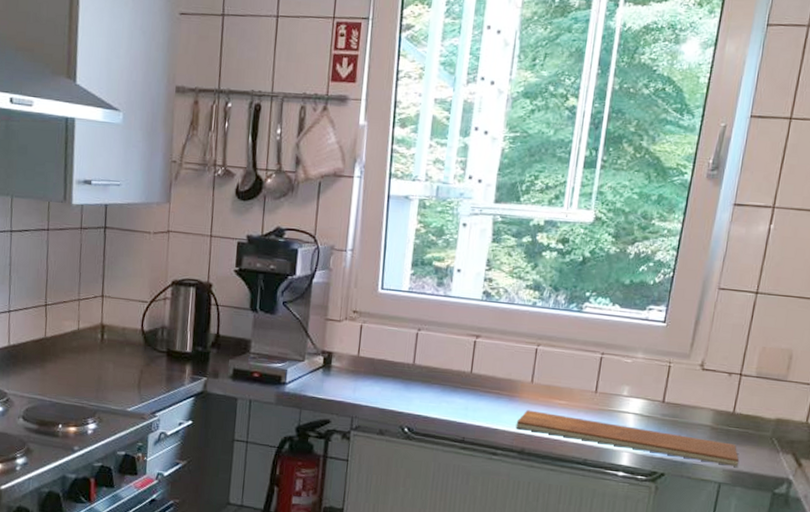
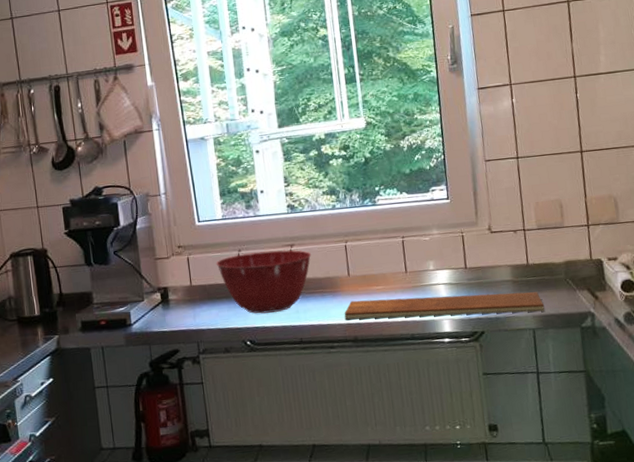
mixing bowl: none [390,334,497,405] -> present [216,250,312,314]

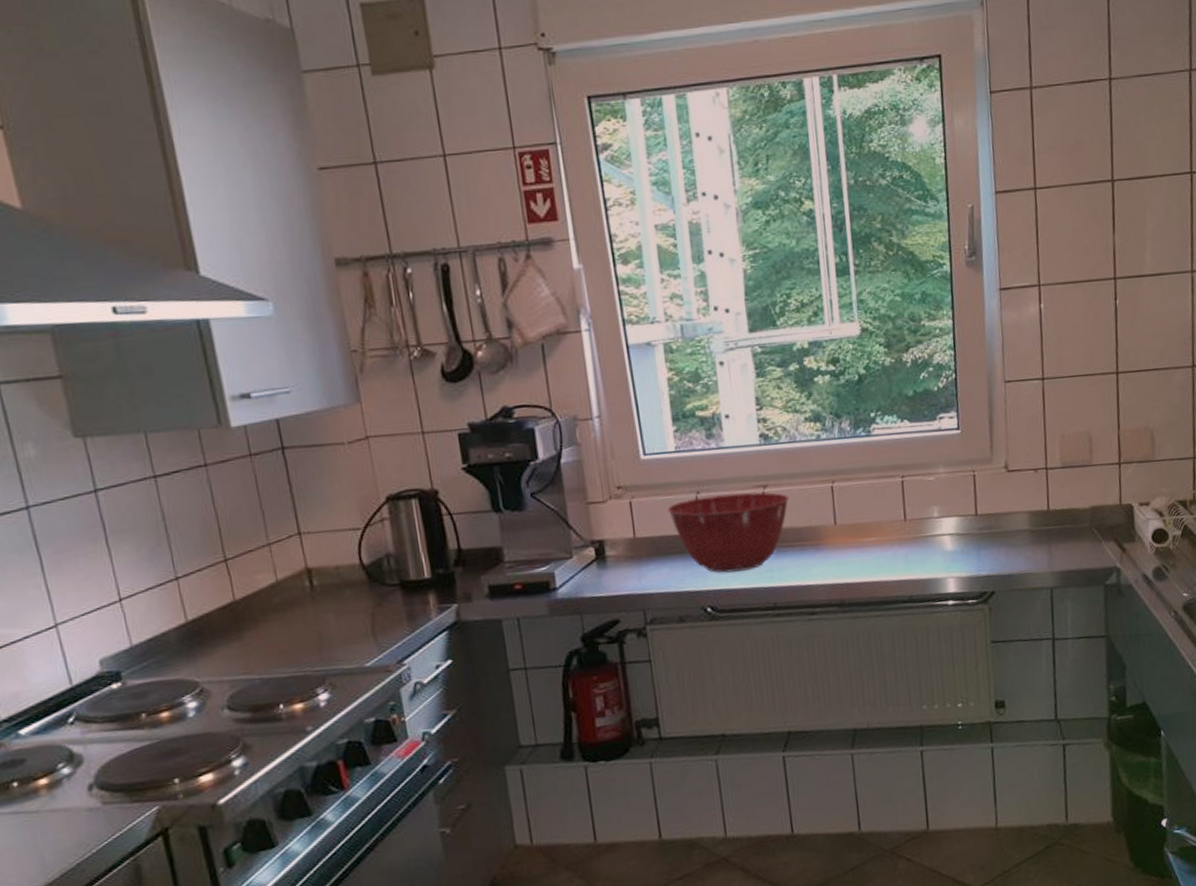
chopping board: present [344,292,544,320] -> none [828,543,1065,580]

